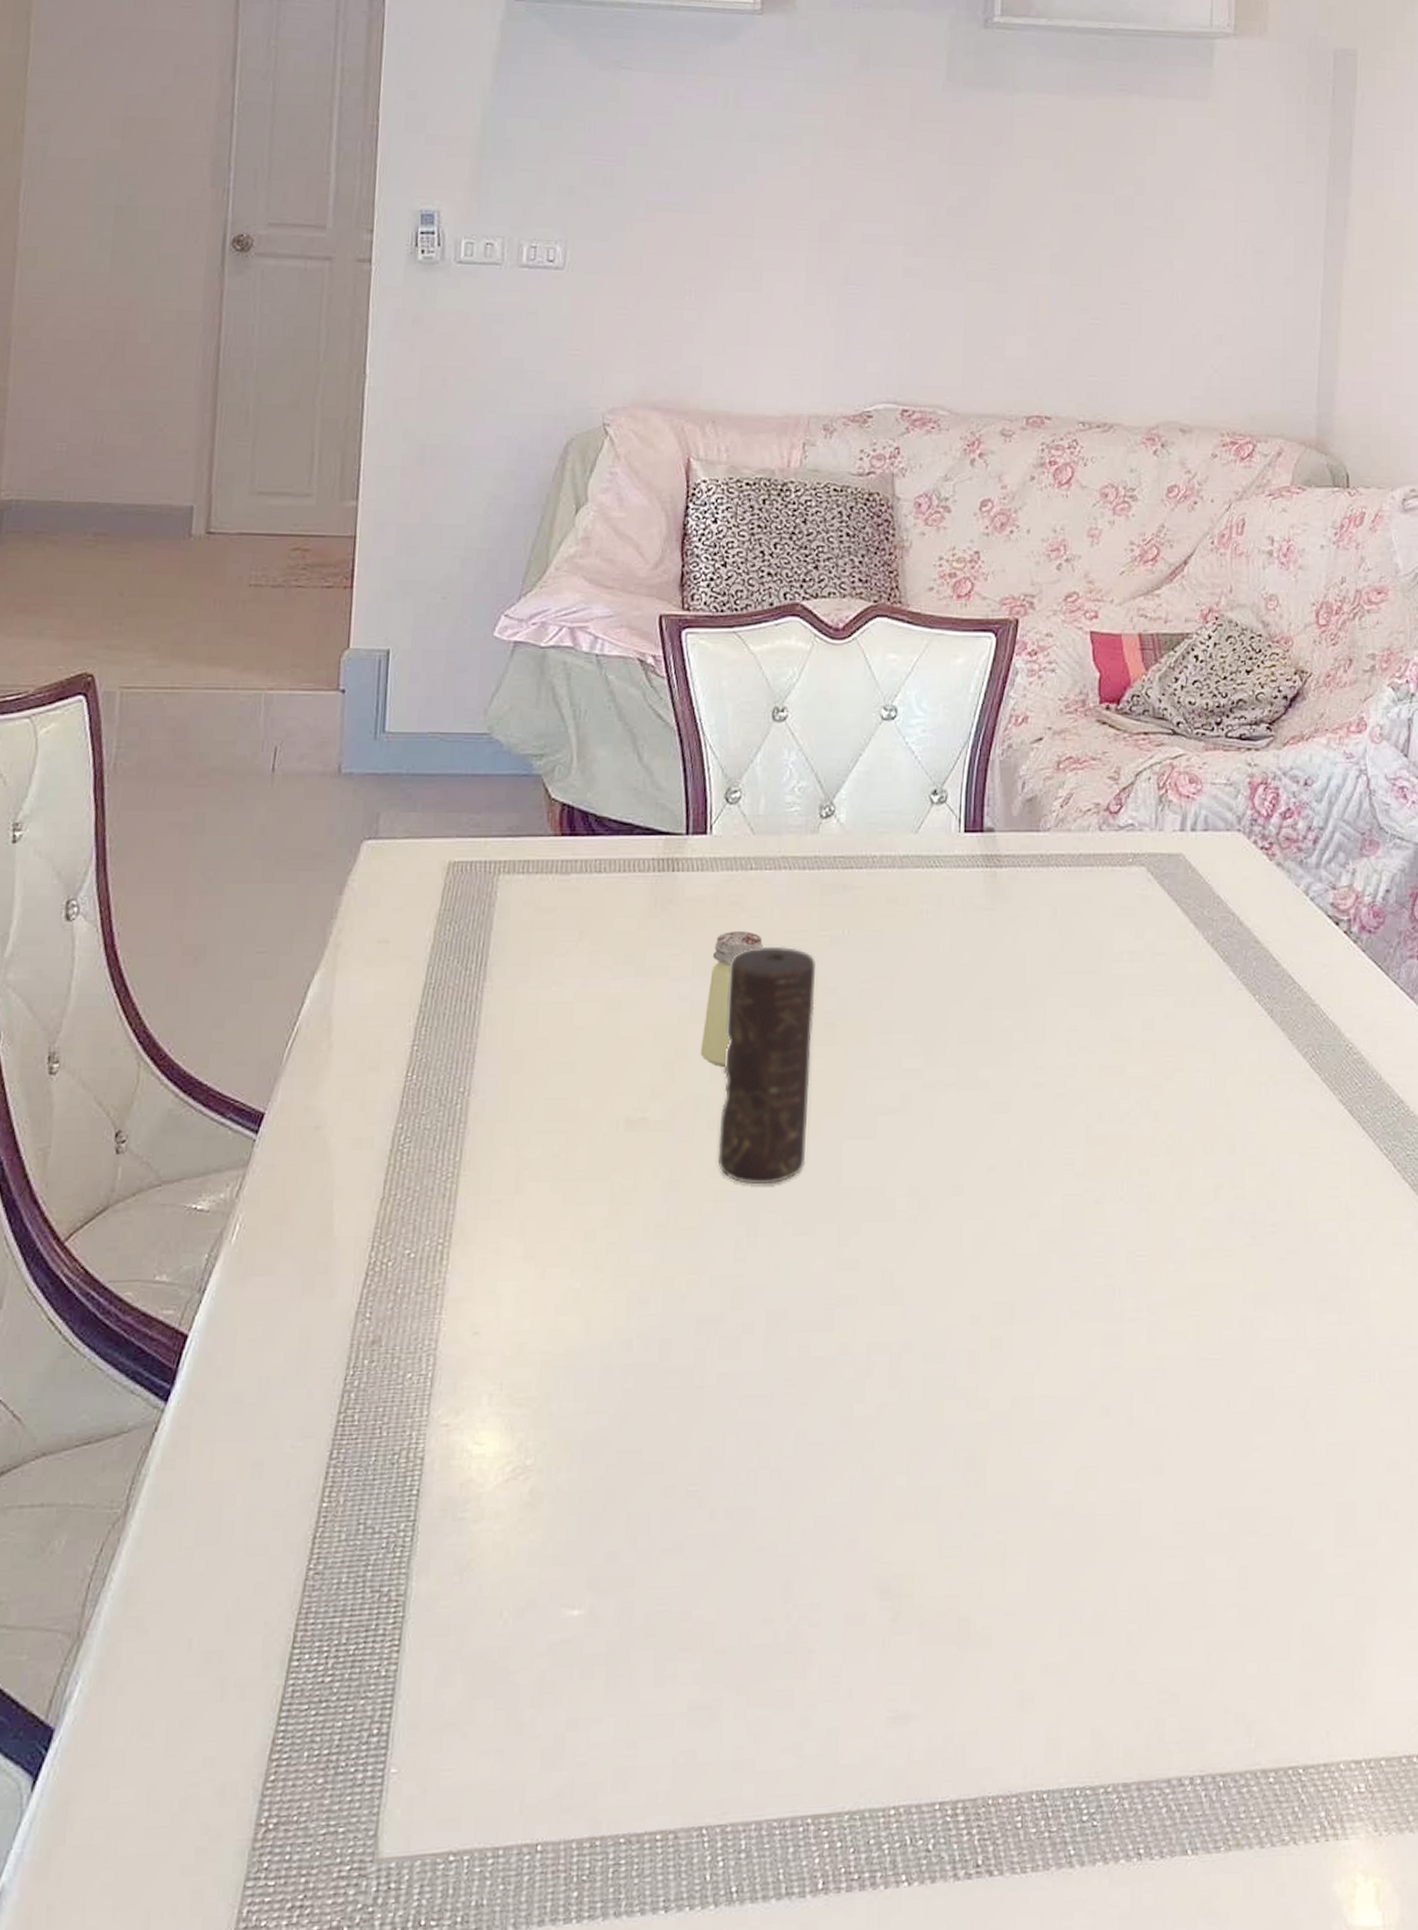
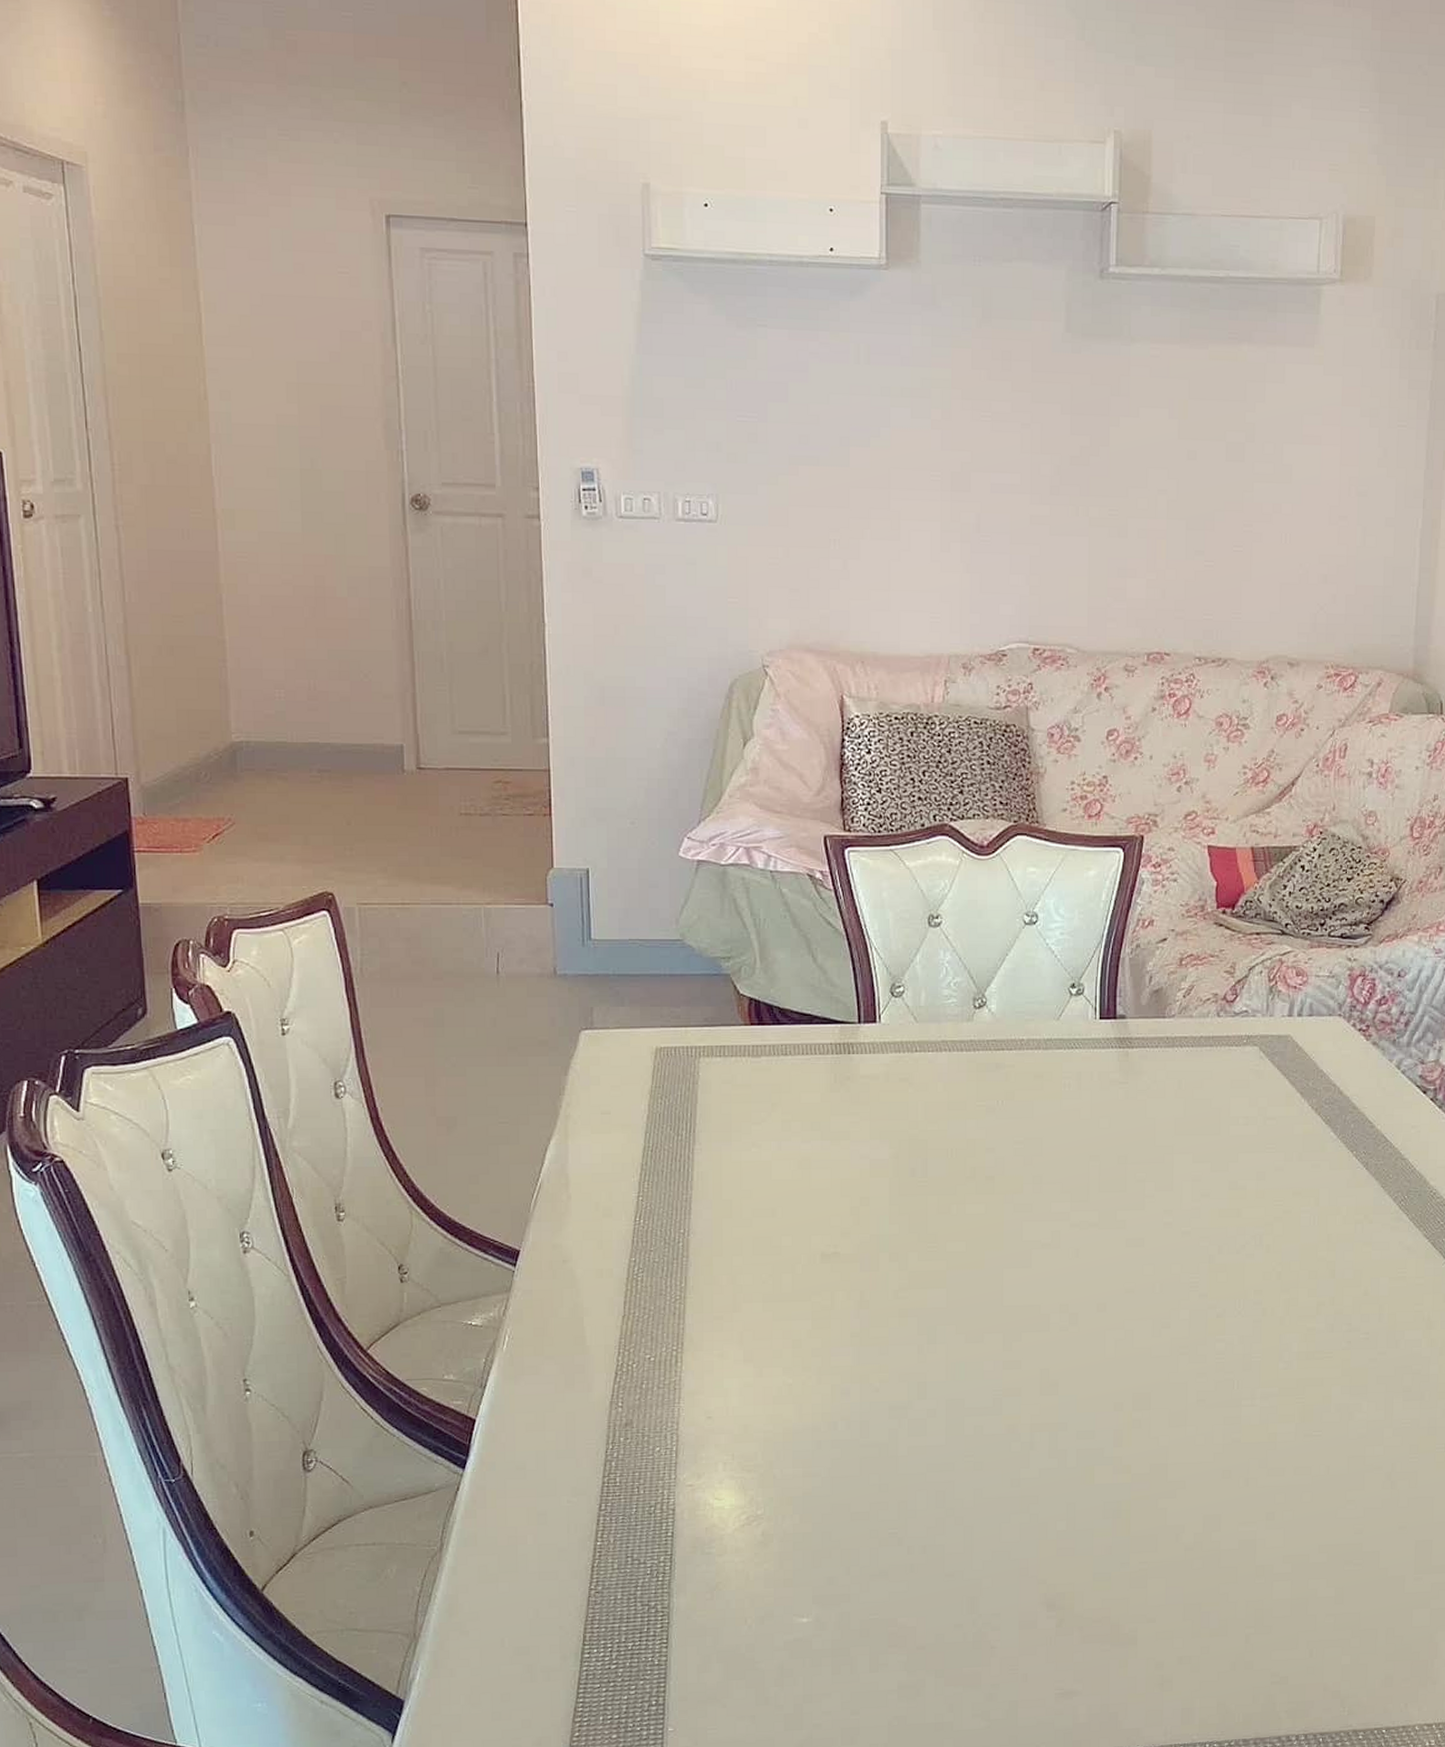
saltshaker: present [700,931,763,1068] -> none [880,1103,929,1213]
candle: present [717,946,815,1185] -> none [900,1114,976,1304]

